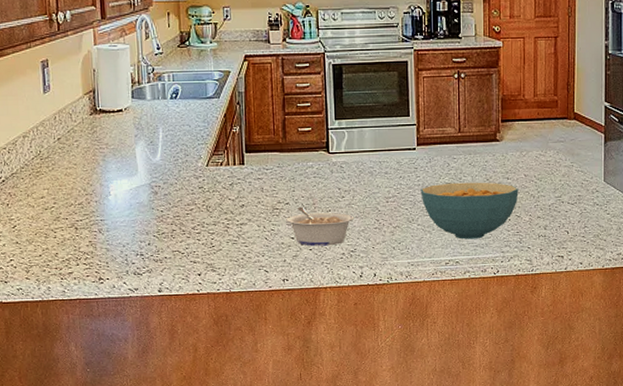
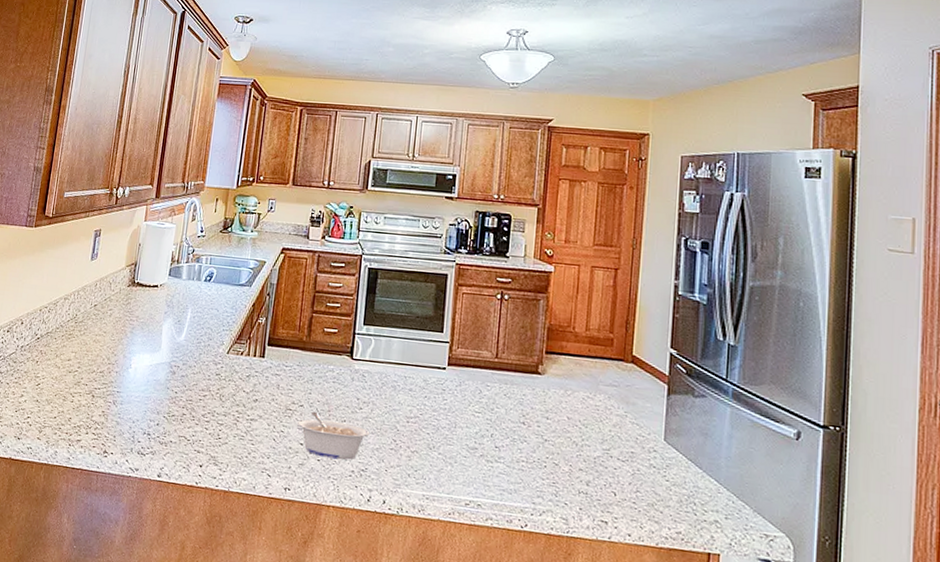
cereal bowl: present [420,182,519,240] -> none [445,411,559,483]

